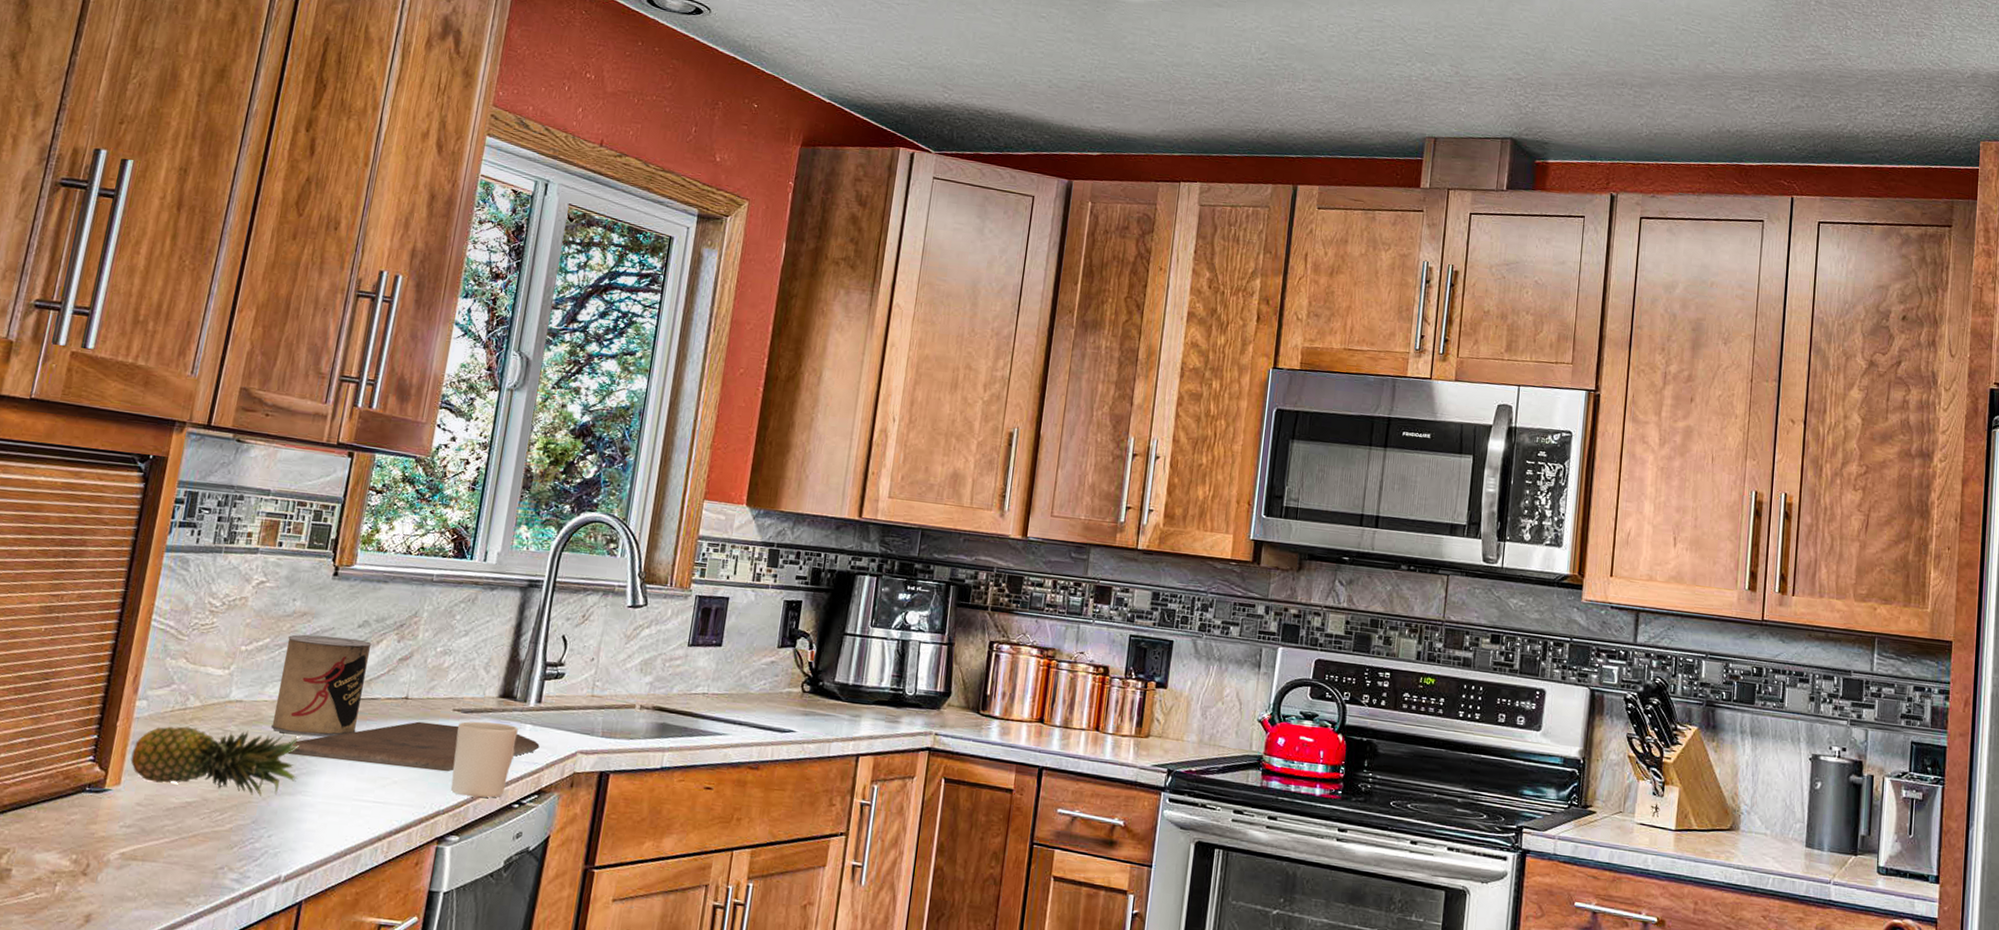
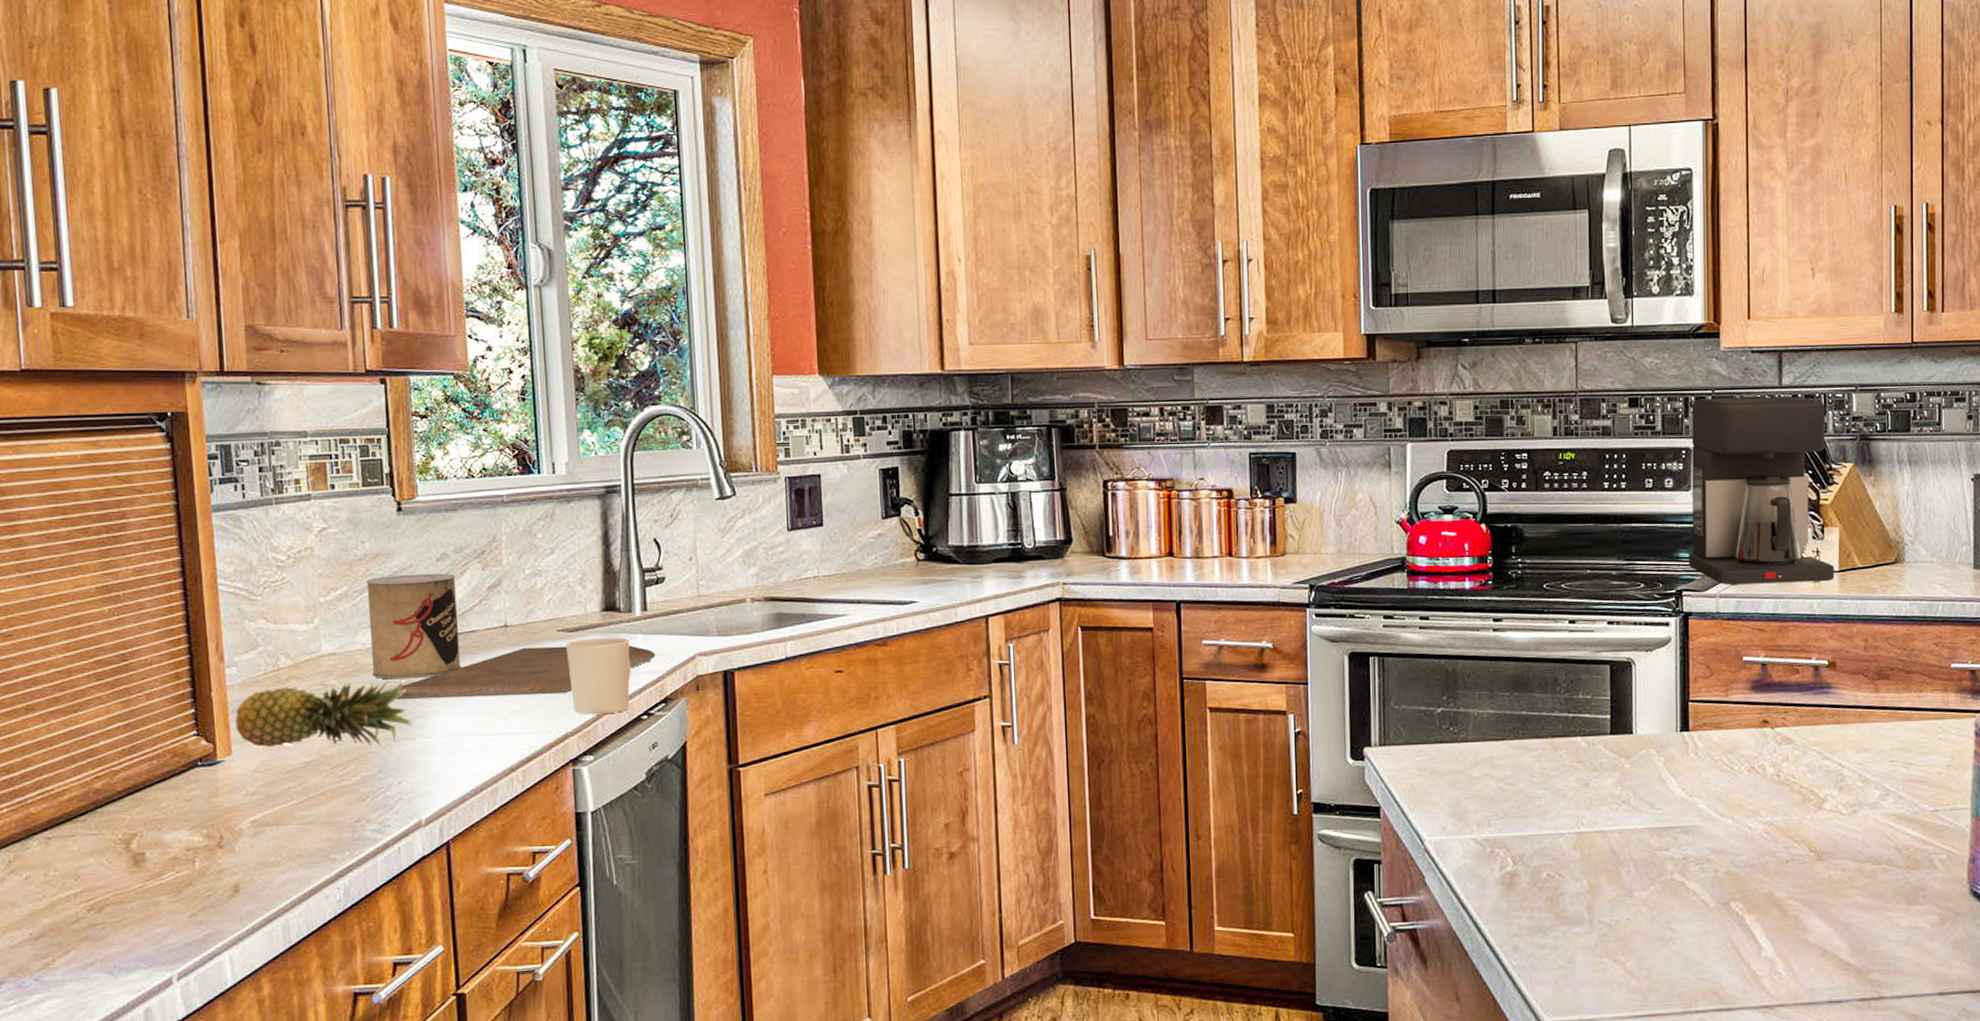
coffee maker: none [1532,644,1676,839] -> present [1689,396,1834,586]

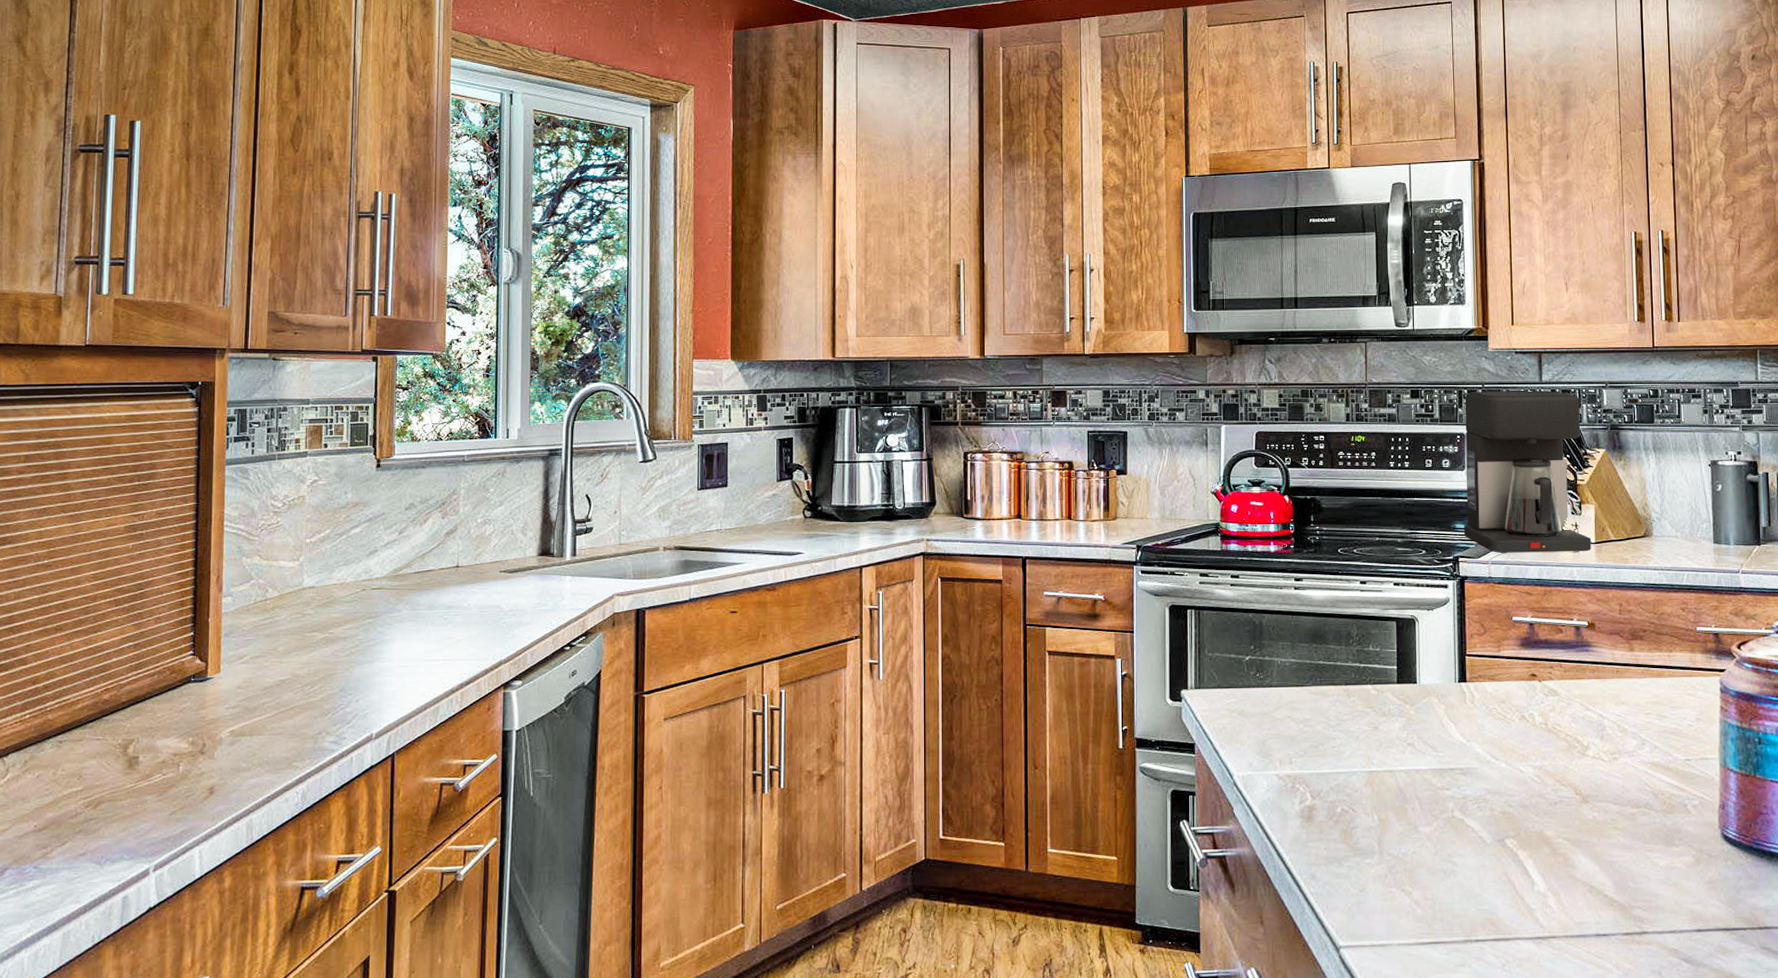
fruit: present [235,680,414,747] -> none [226,611,374,667]
tin can: present [366,573,462,680] -> none [343,520,420,611]
cutting board: present [394,645,656,700] -> none [360,585,580,629]
mug: present [566,637,631,715] -> none [506,578,559,645]

